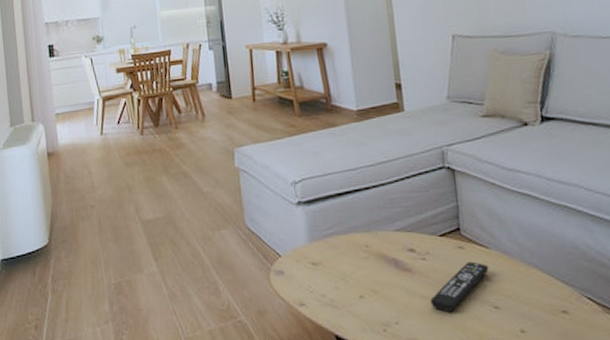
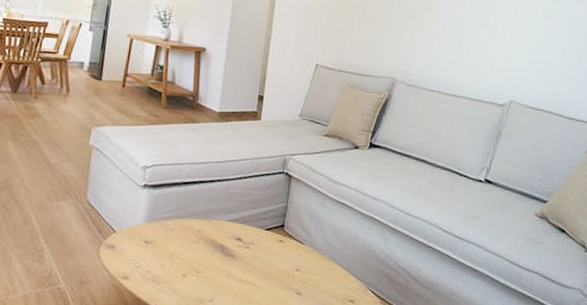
remote control: present [430,261,489,312] -> none [244,253,301,294]

